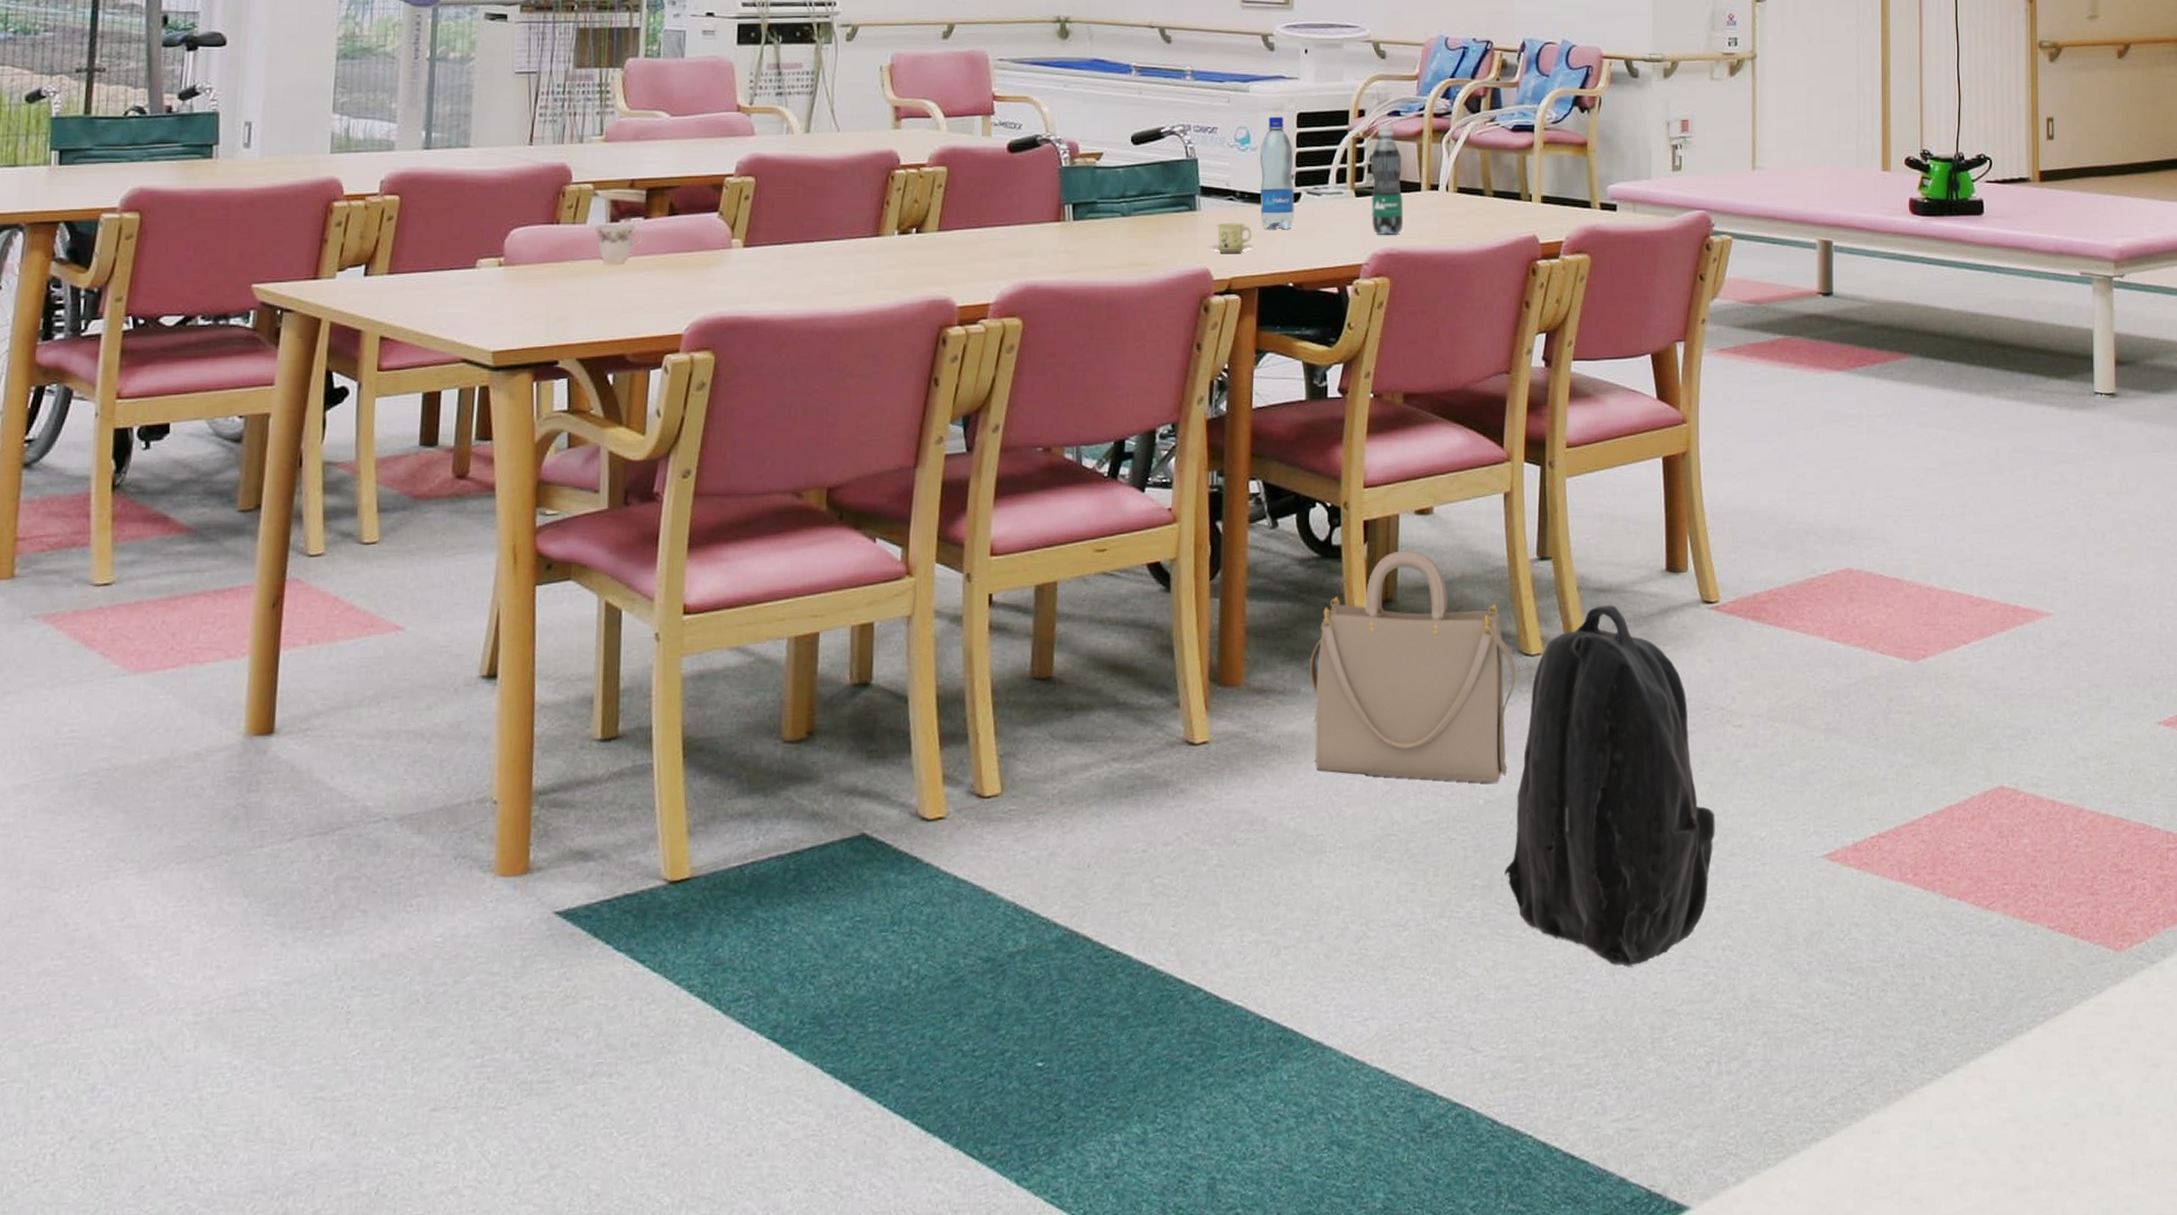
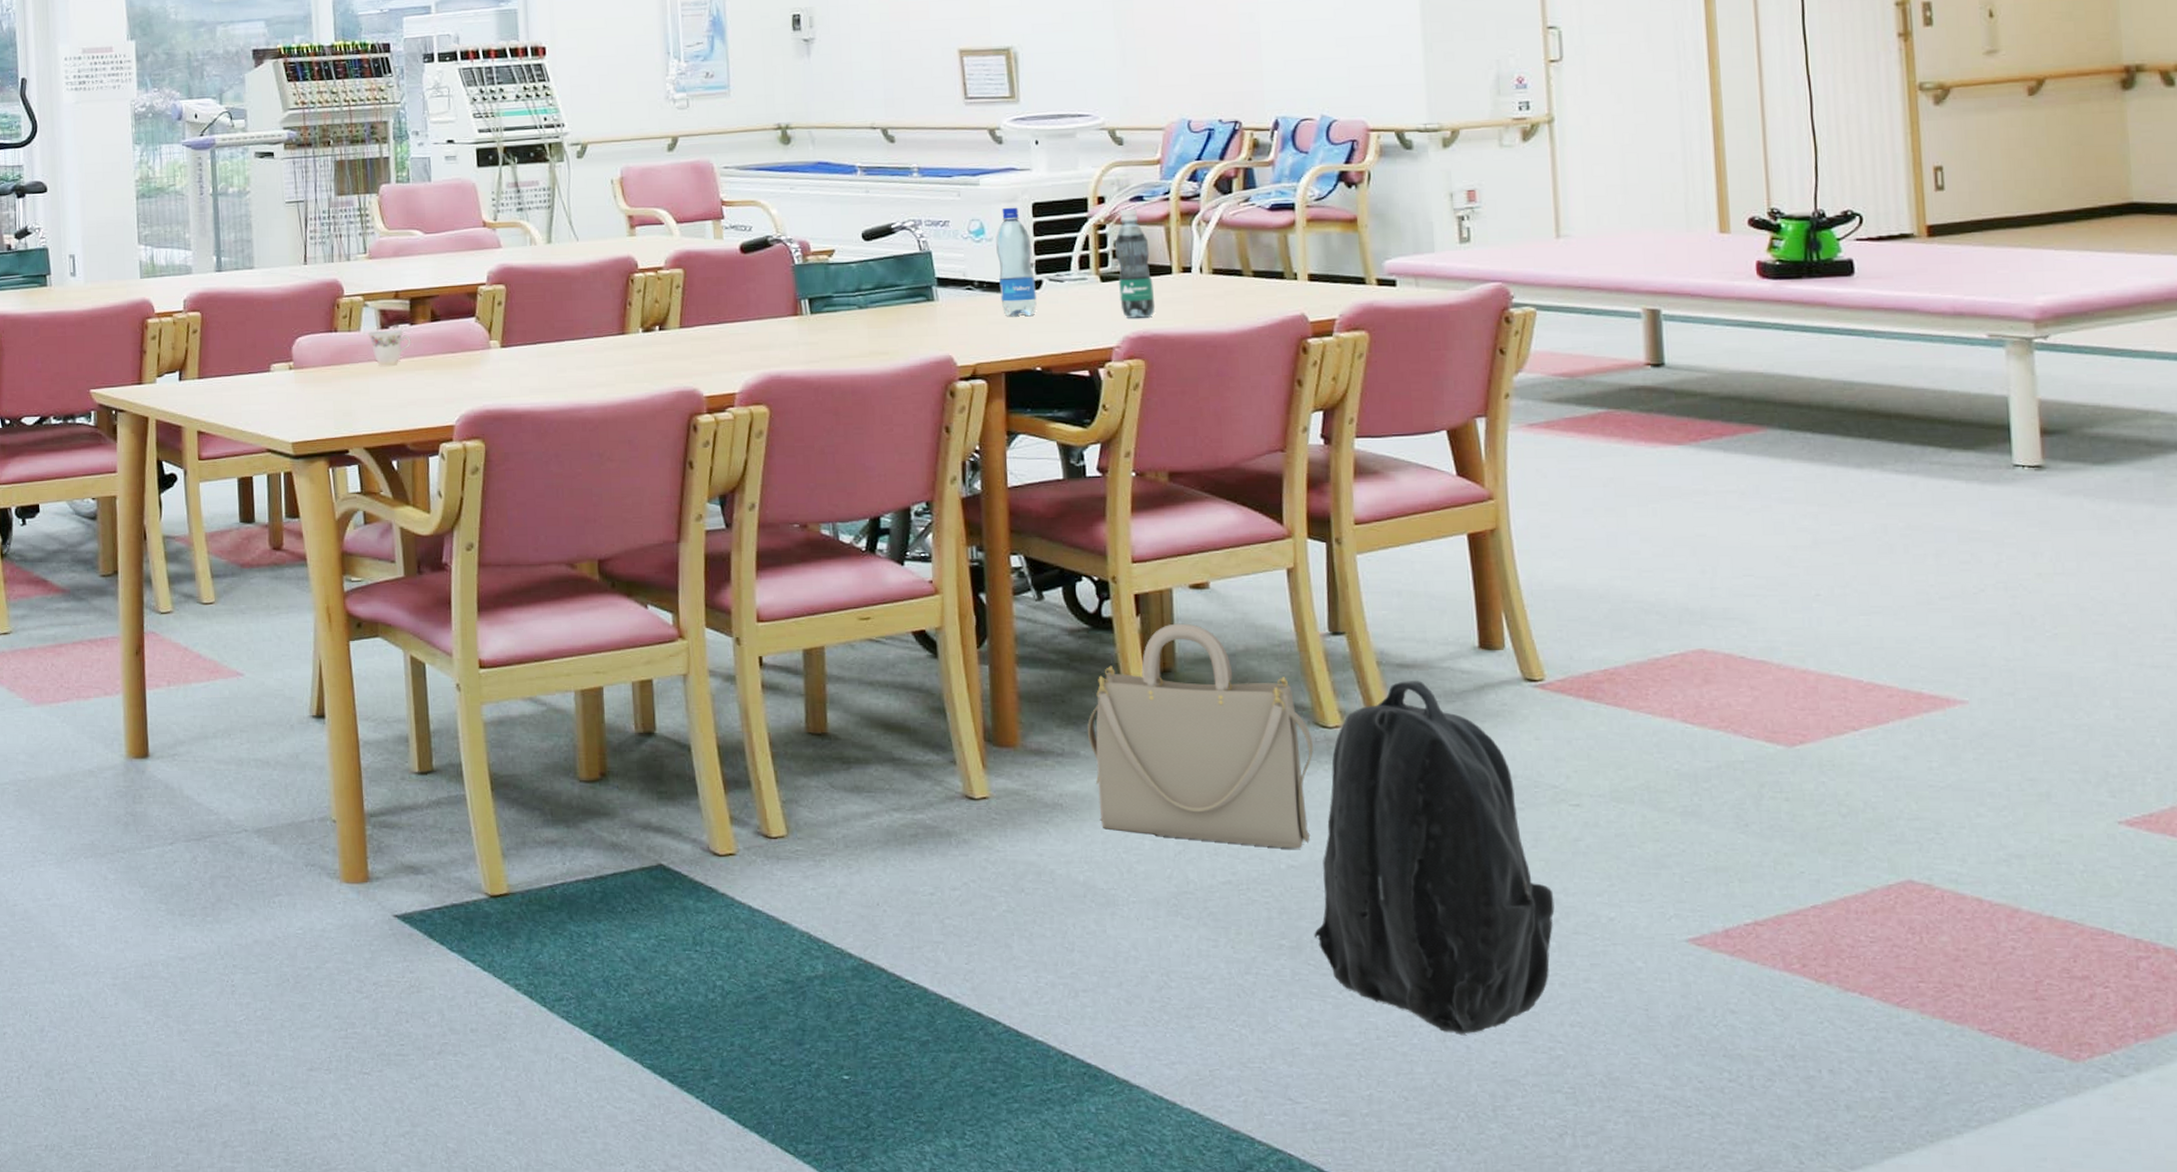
cup and saucer: present [1207,223,1255,253] -> none [948,311,998,340]

